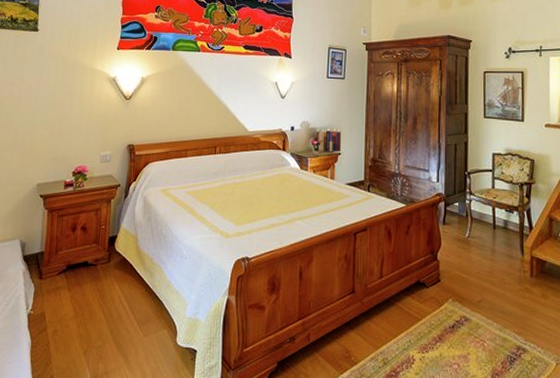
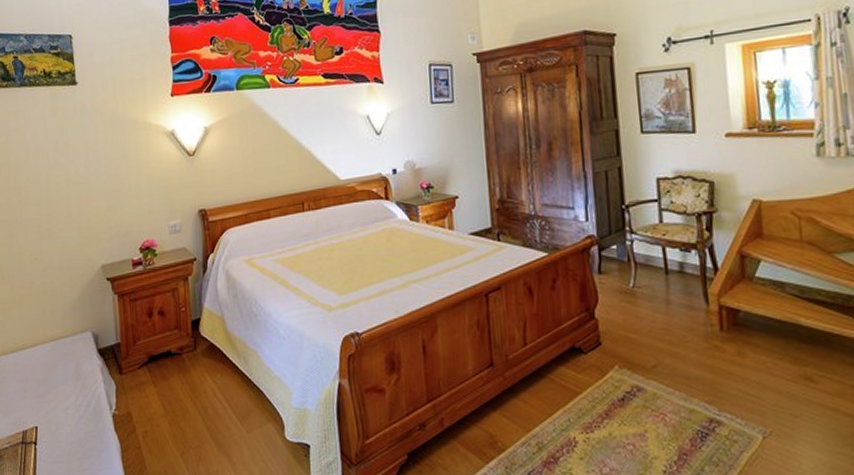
books: present [314,128,342,153] -> none [422,165,459,198]

